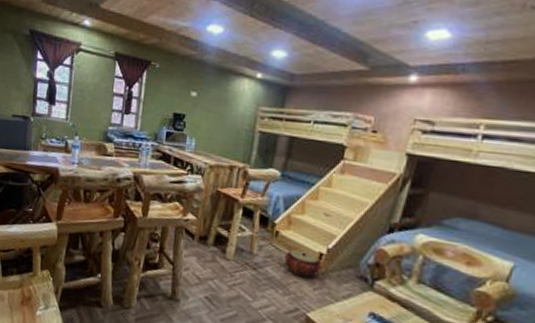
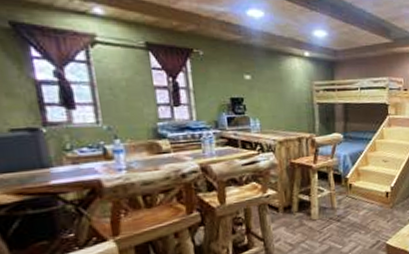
woven basket: present [285,249,322,278] -> none [361,193,390,215]

